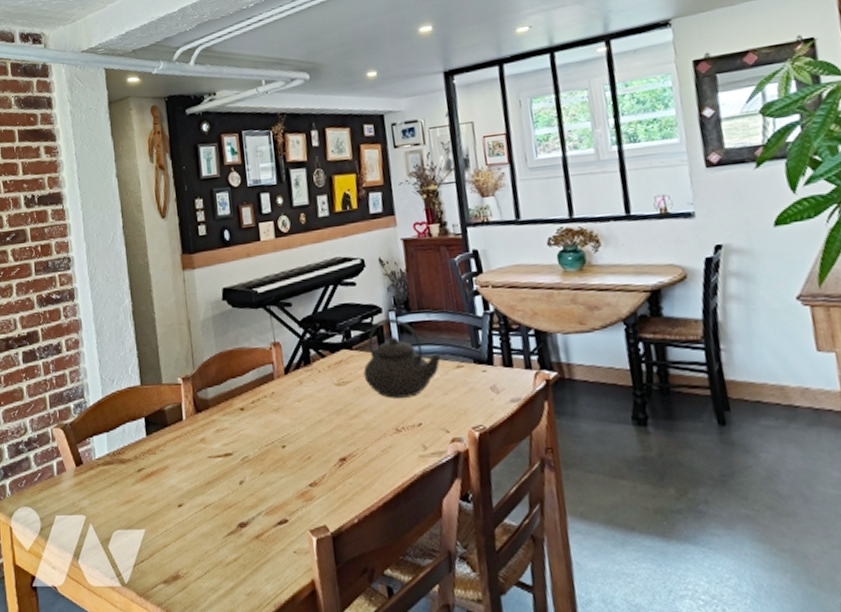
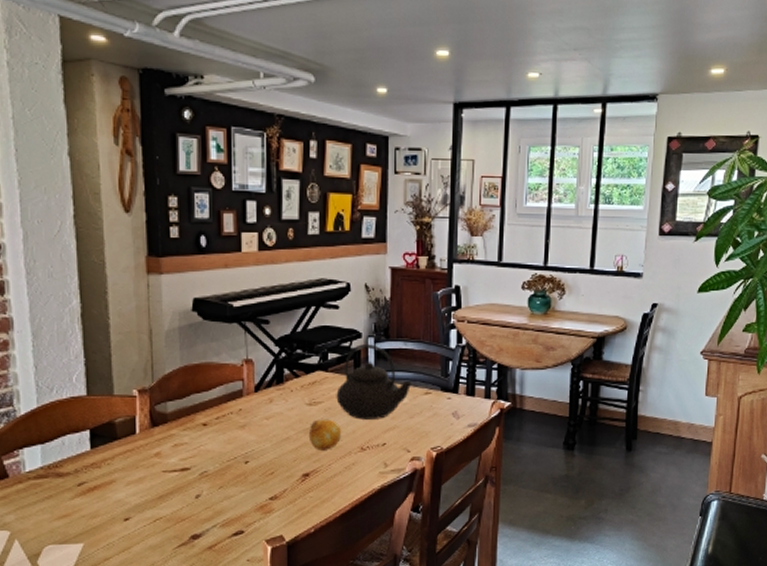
fruit: none [340,399,375,433] -> present [308,419,342,451]

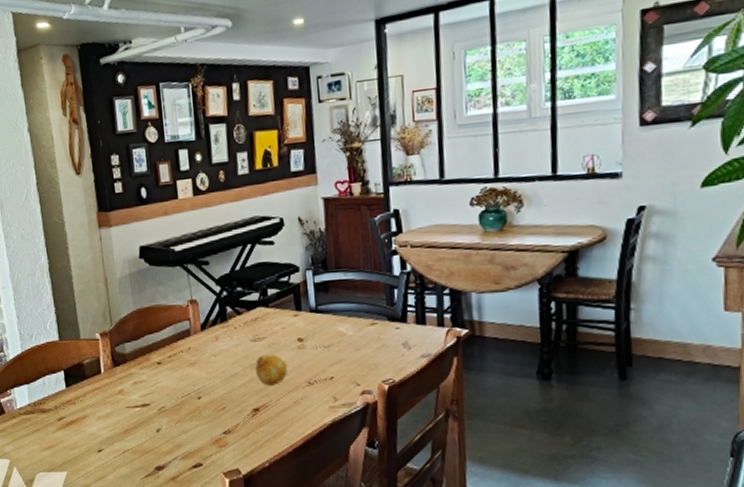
teapot: present [336,344,412,420] -> none [278,277,356,354]

